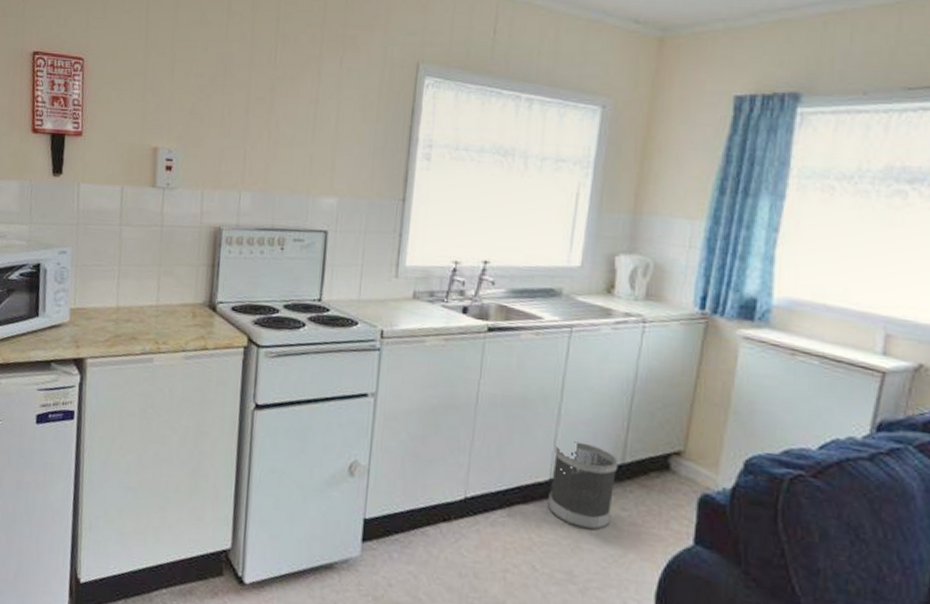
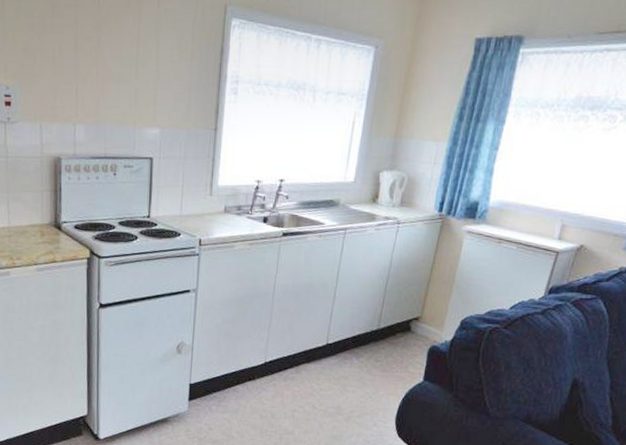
wastebasket: present [548,441,619,530] -> none [325,315,376,377]

